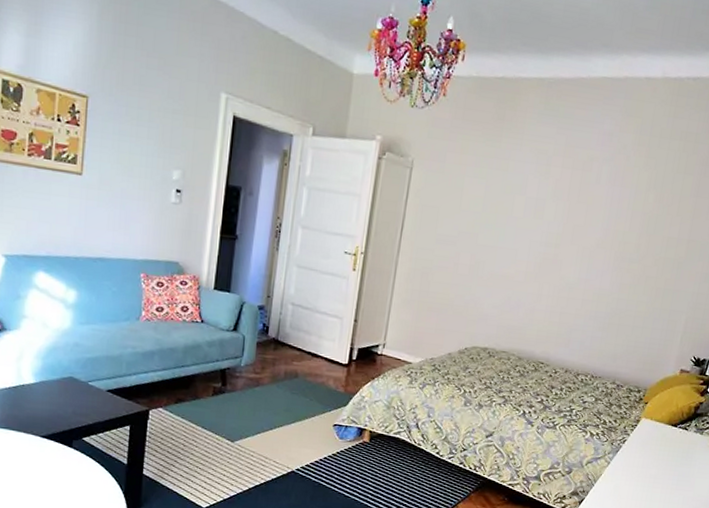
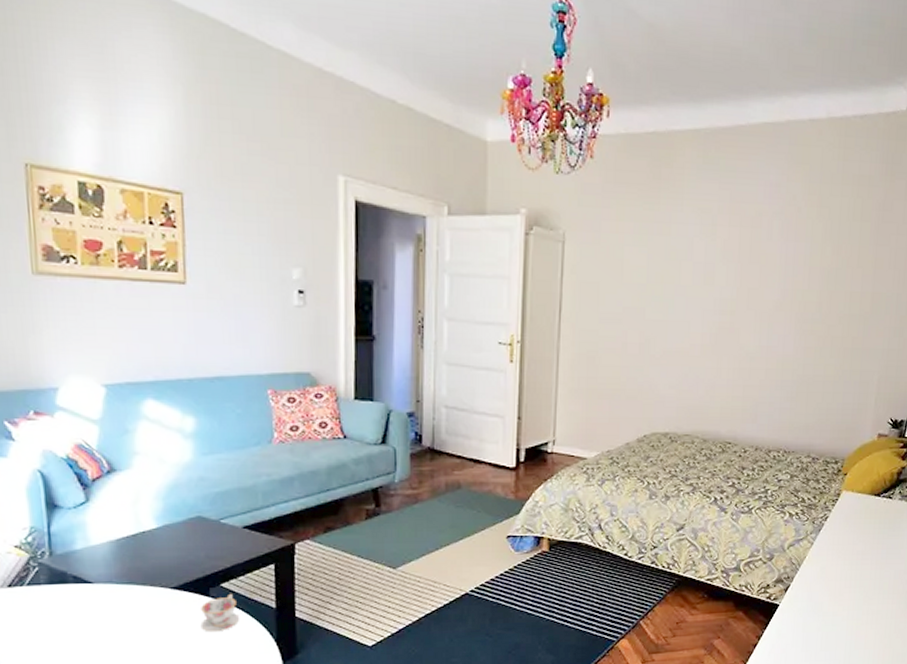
teacup: none [62,446,96,479] -> present [200,593,240,632]

